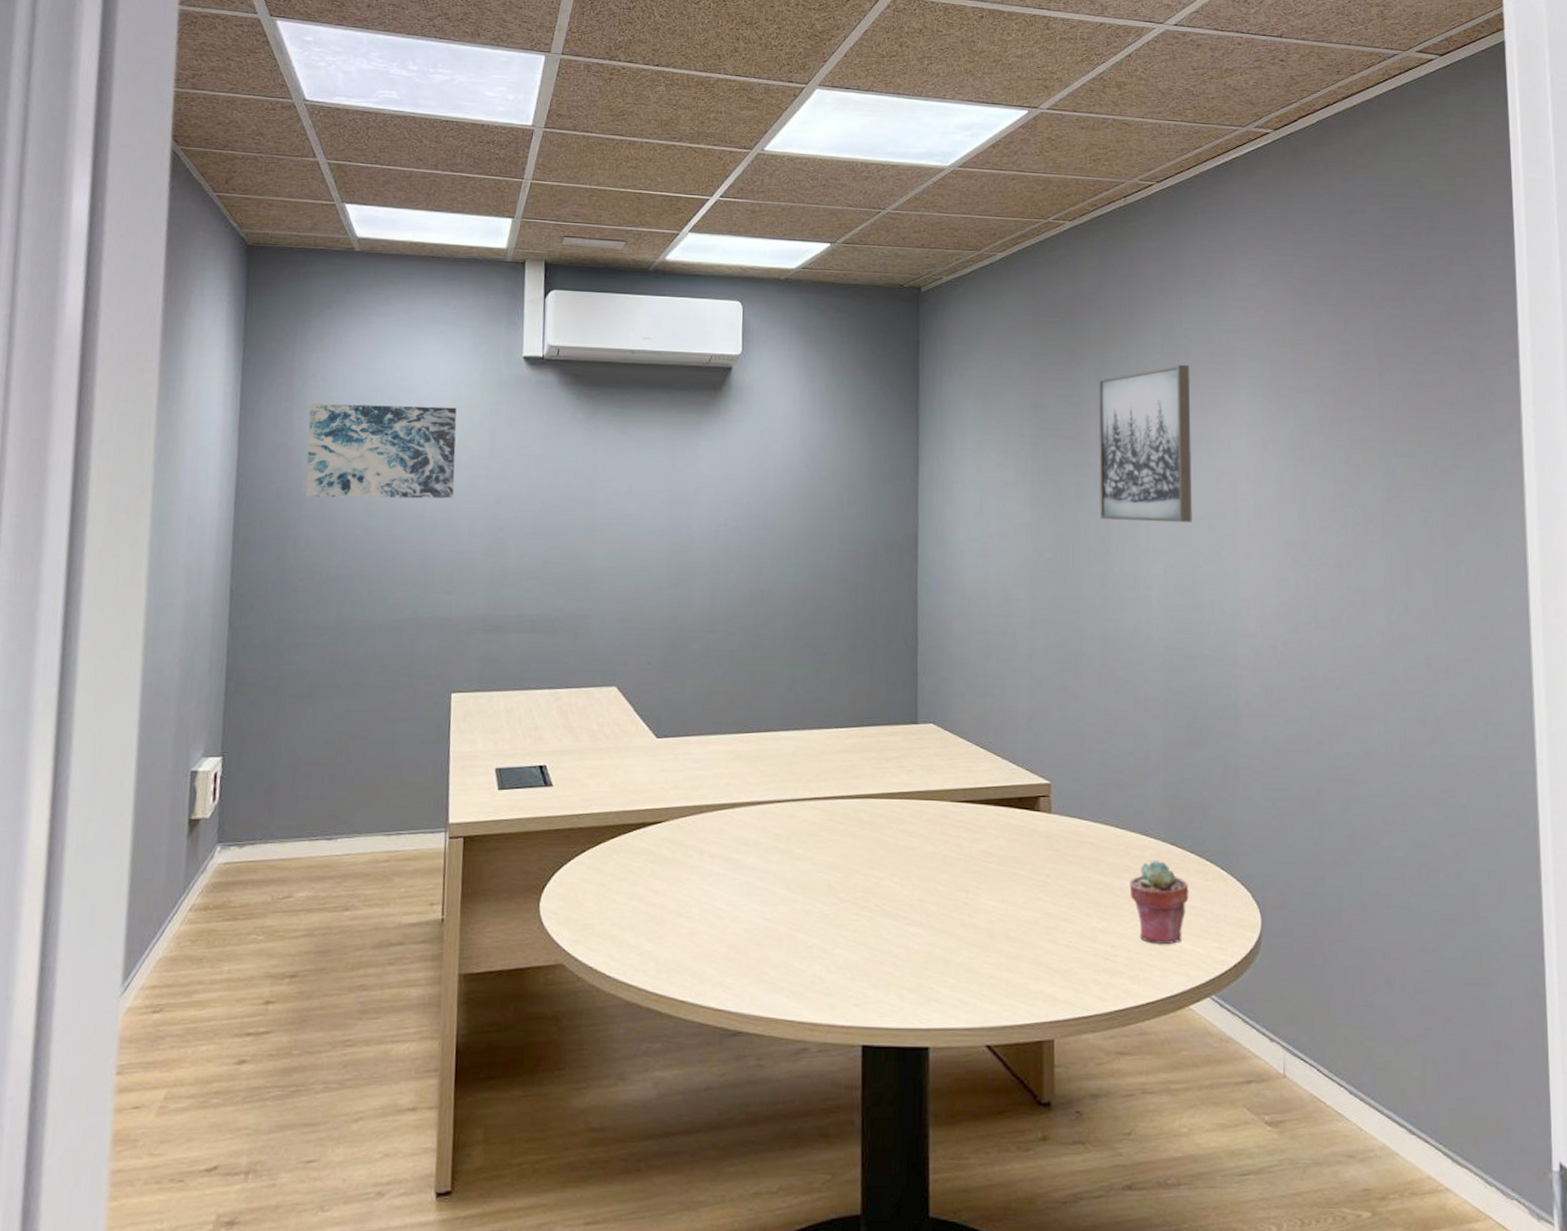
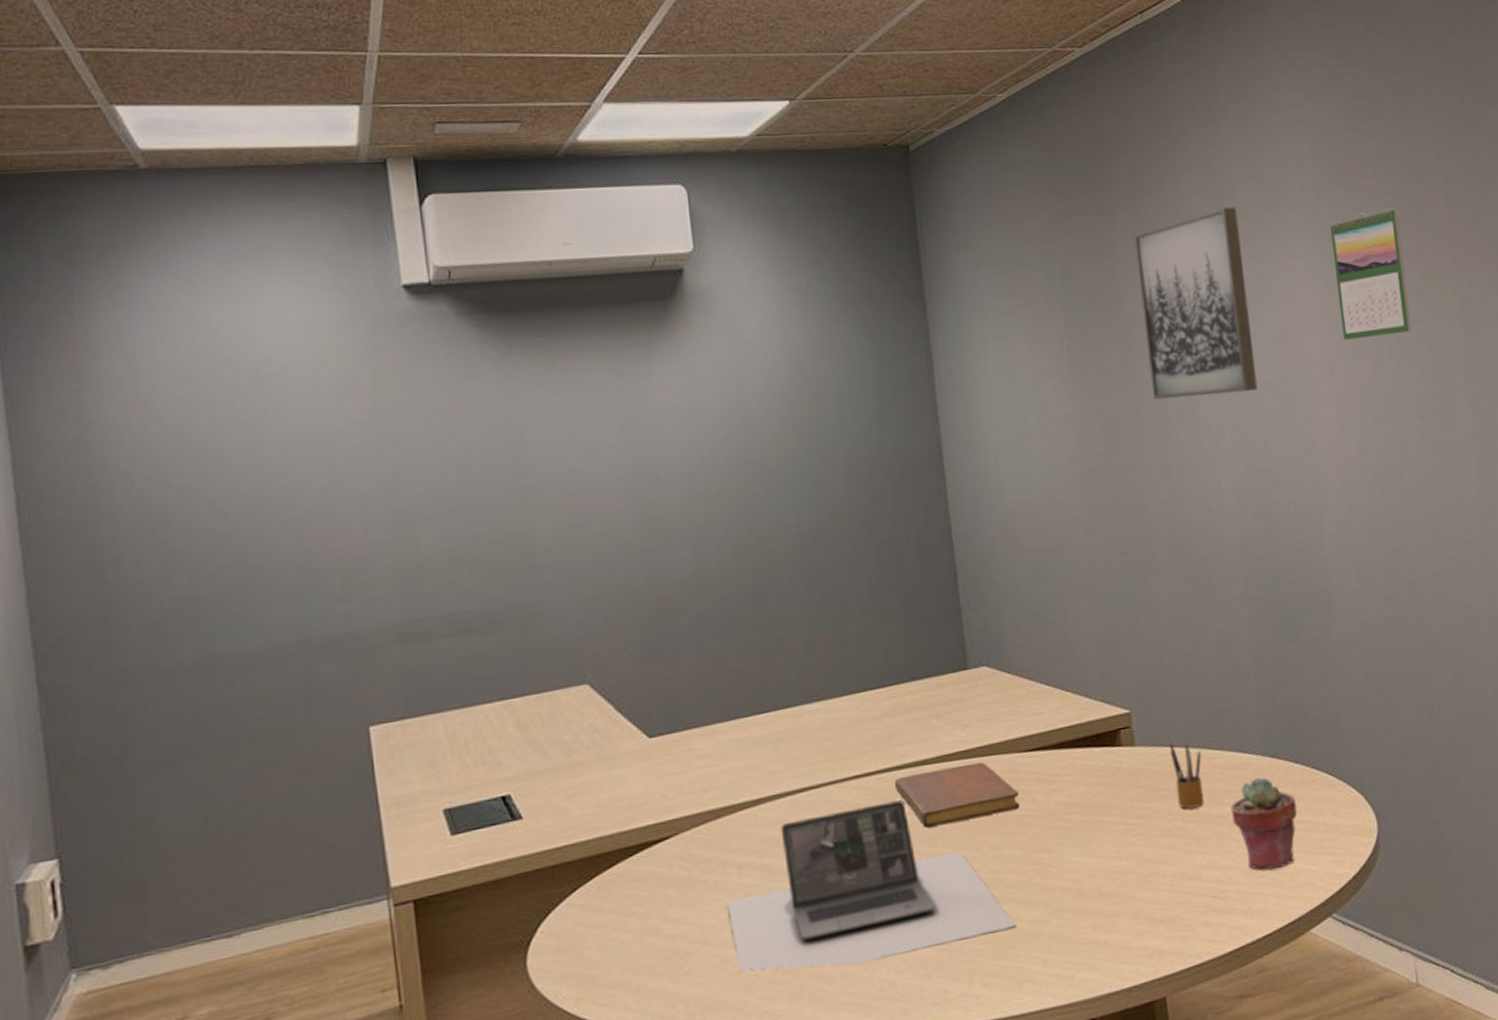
wall art: present [305,403,457,499] -> none [107,362,333,504]
laptop: none [699,824,931,957] -> present [727,800,1016,972]
notebook: none [845,804,947,853] -> present [894,762,1020,828]
pencil box: none [1081,815,1108,877] -> present [1169,741,1205,809]
calendar: none [1271,379,1336,490] -> present [1330,207,1411,340]

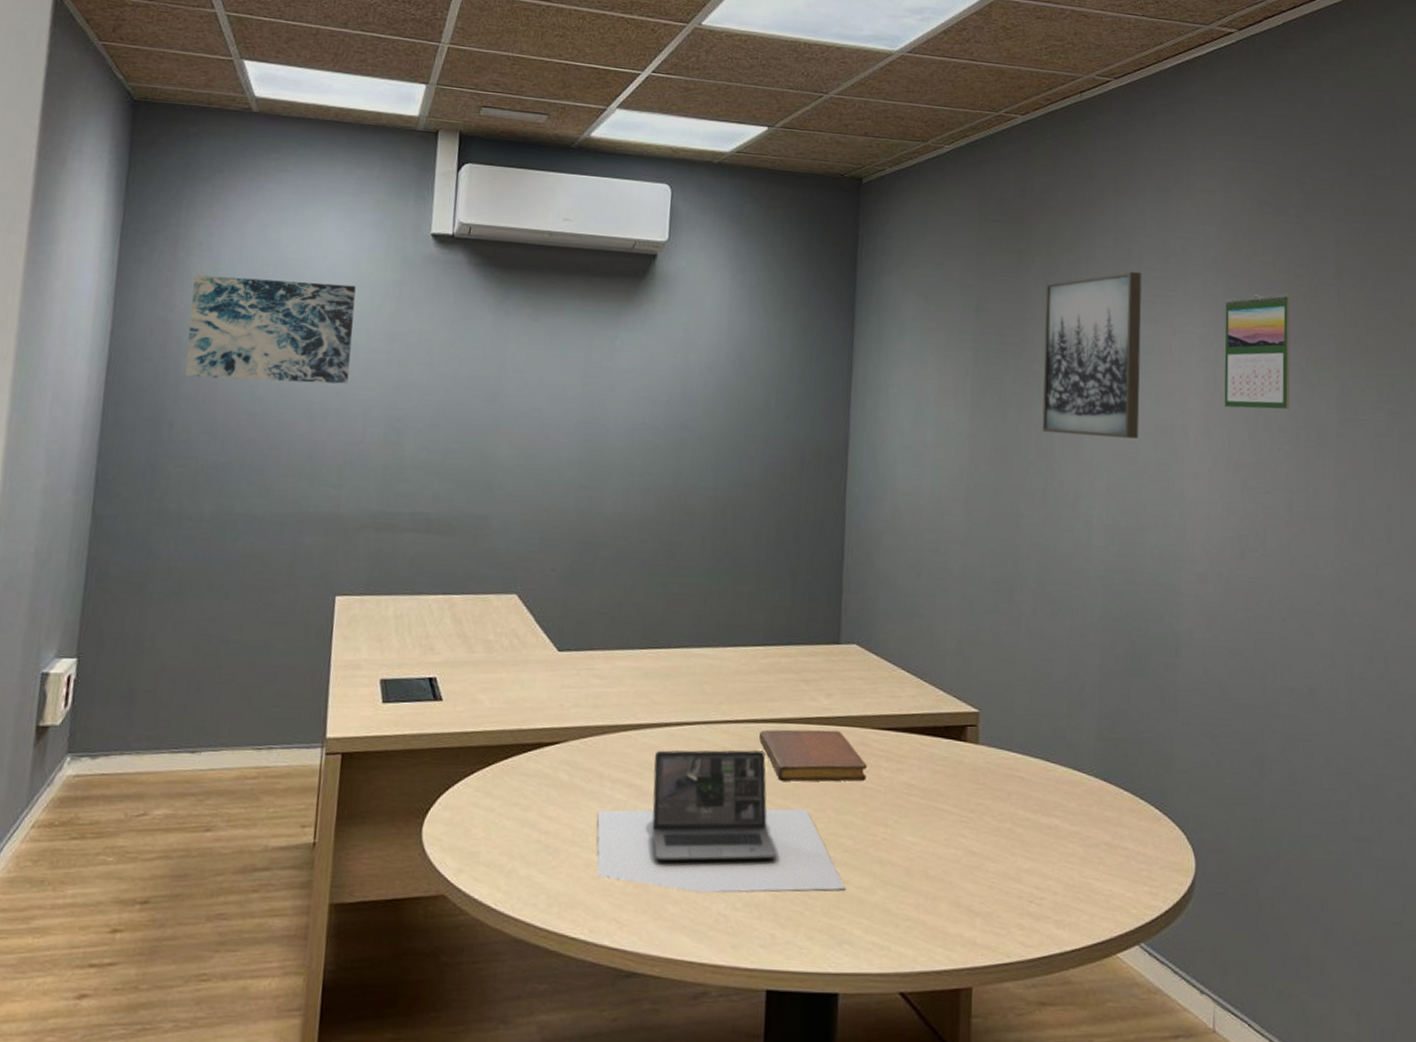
wall art: none [107,362,333,504] -> present [184,275,356,384]
pencil box: present [1169,741,1205,809] -> none [1009,747,1038,813]
potted succulent: present [1230,777,1298,870] -> none [1058,796,1121,887]

